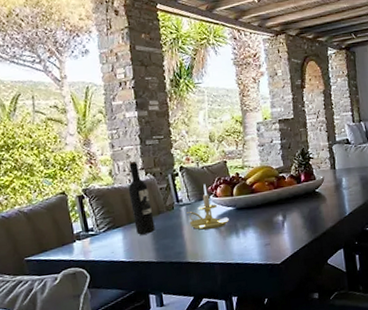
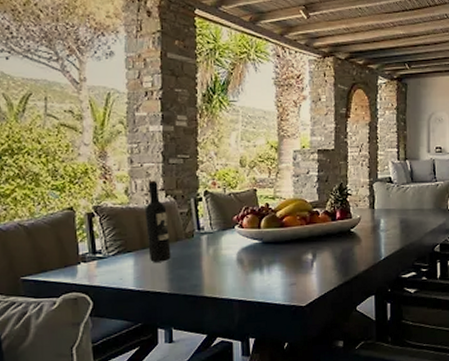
candle holder: present [187,184,229,230] -> none [208,213,254,262]

